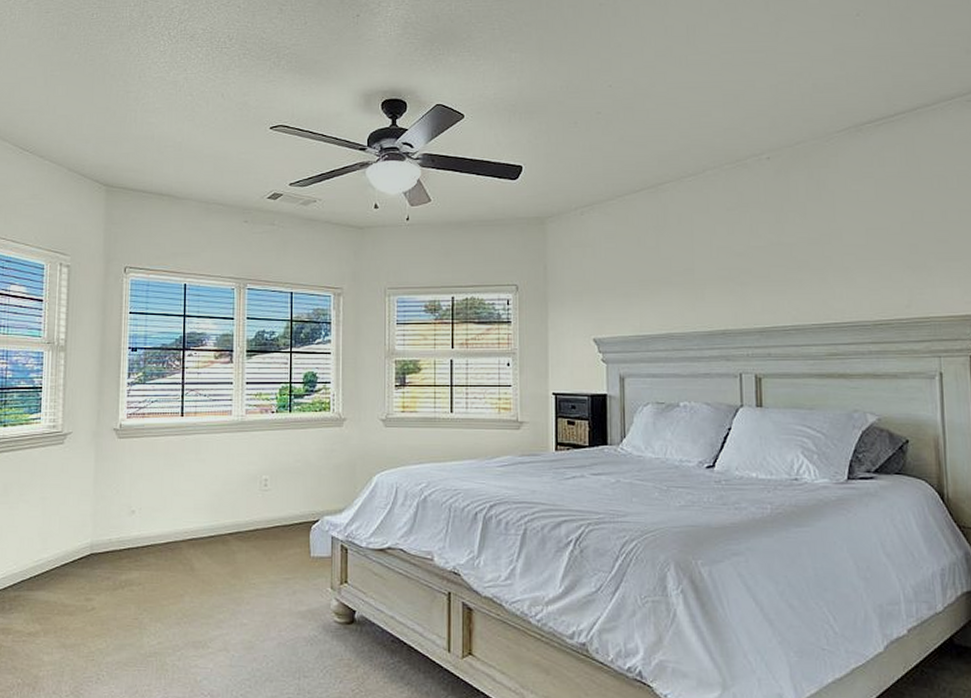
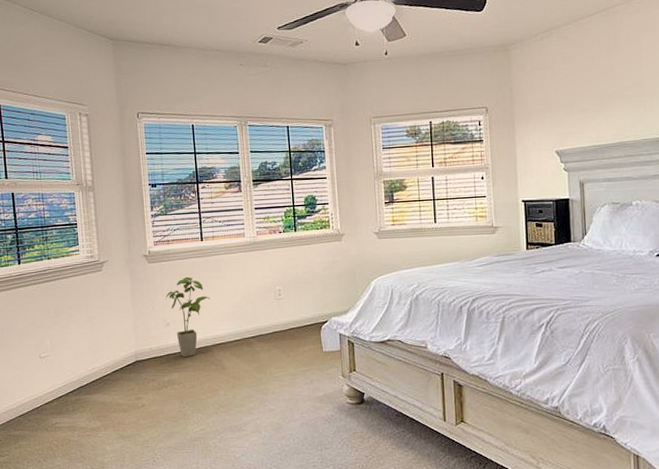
house plant: none [133,457,185,553] -> present [165,276,210,358]

